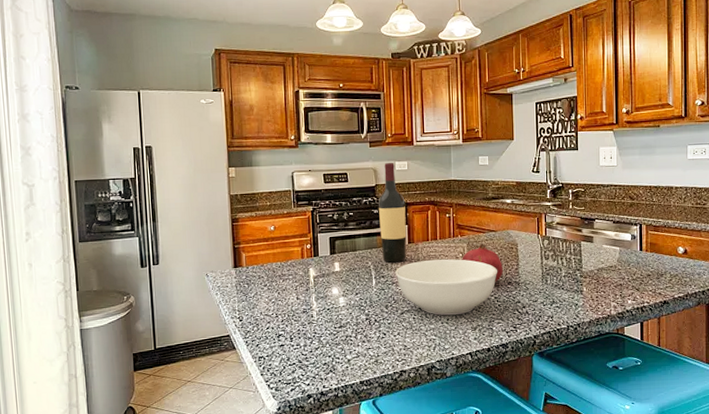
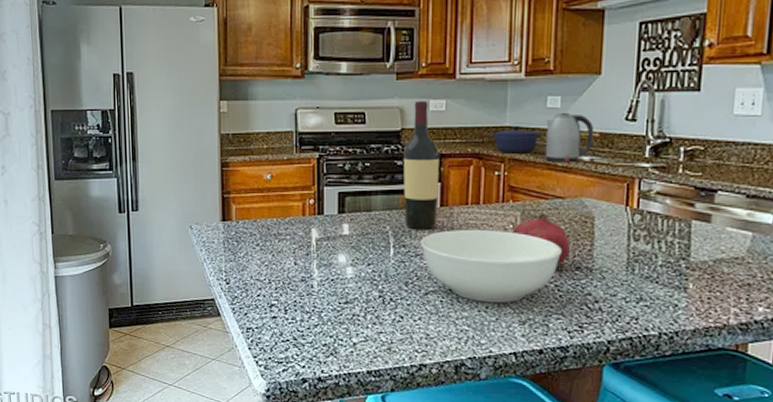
cooking pot: none [440,178,477,200] -> present [489,125,542,154]
kettle: none [479,169,513,205] -> present [544,113,595,163]

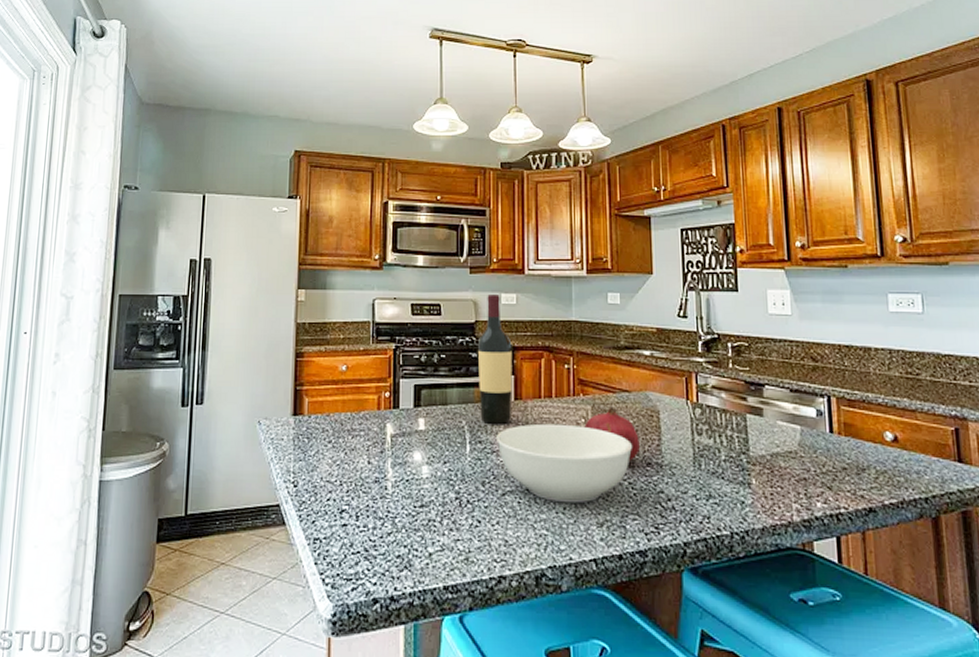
cooking pot: present [489,125,542,154] -> none [557,319,606,347]
kettle: present [544,113,595,163] -> none [608,309,652,357]

